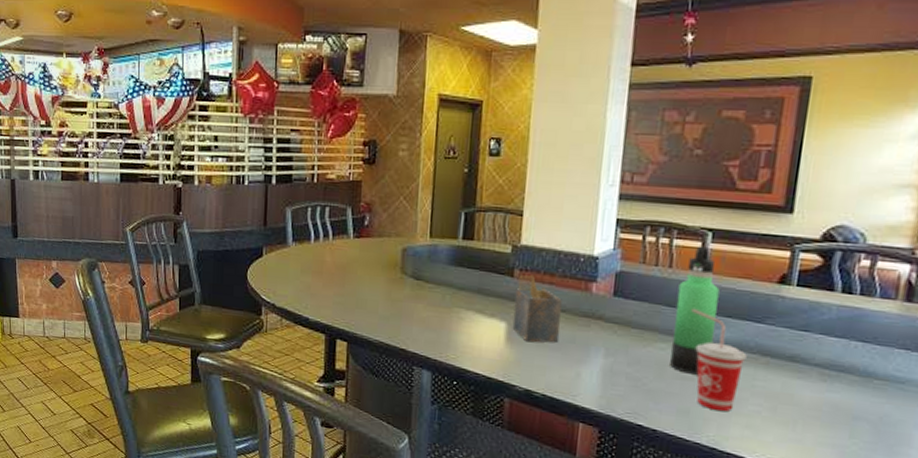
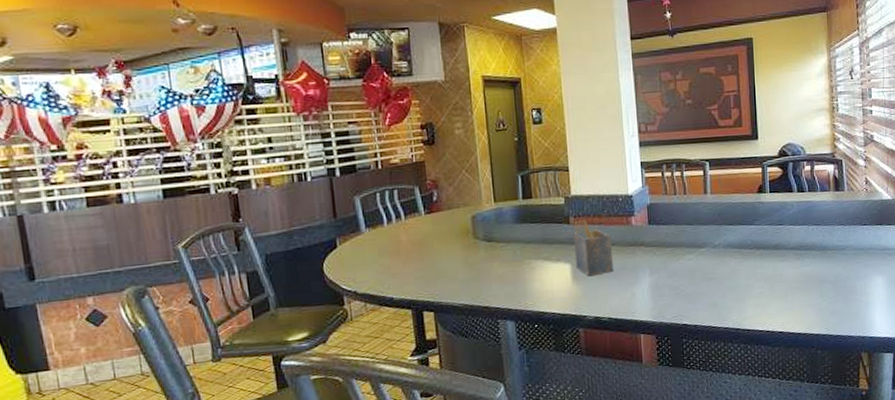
thermos bottle: present [670,246,720,375] -> none [693,173,724,275]
beverage cup: present [691,308,747,412] -> none [705,223,747,299]

